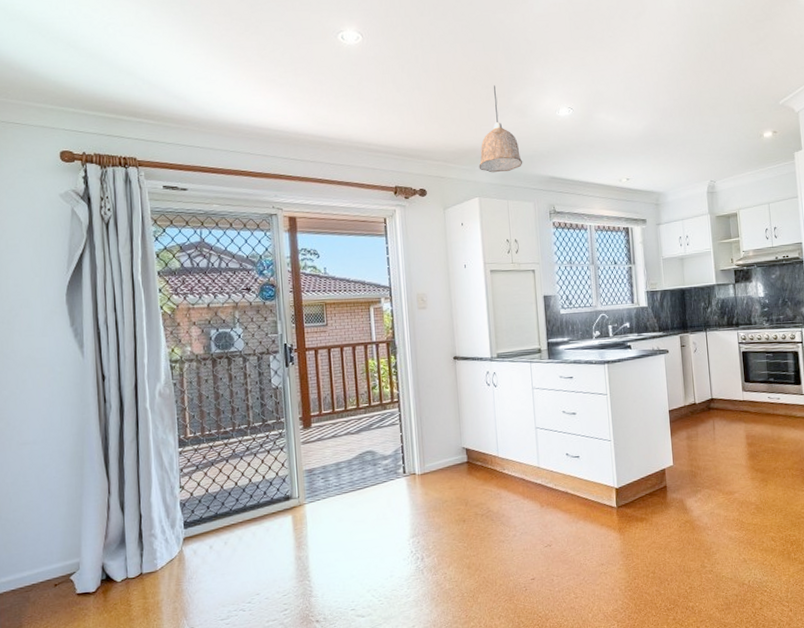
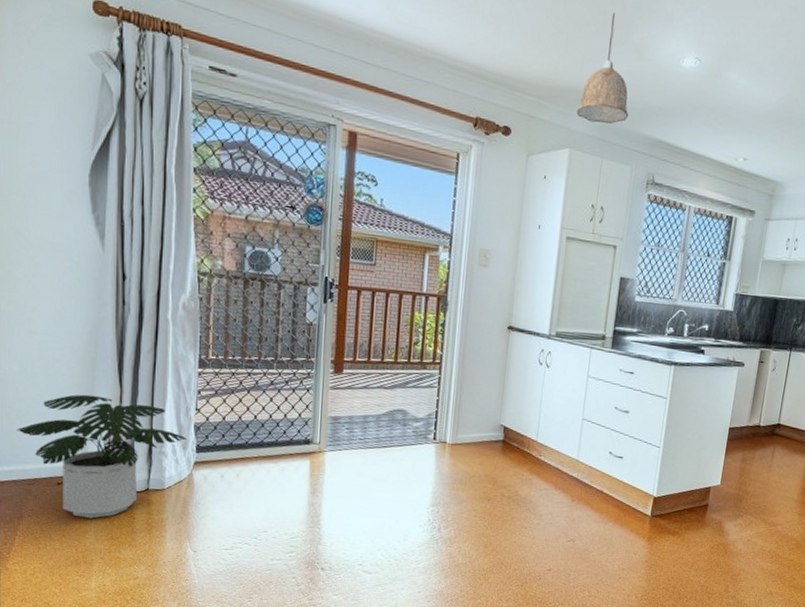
potted plant: none [13,491,174,615] -> present [17,394,187,519]

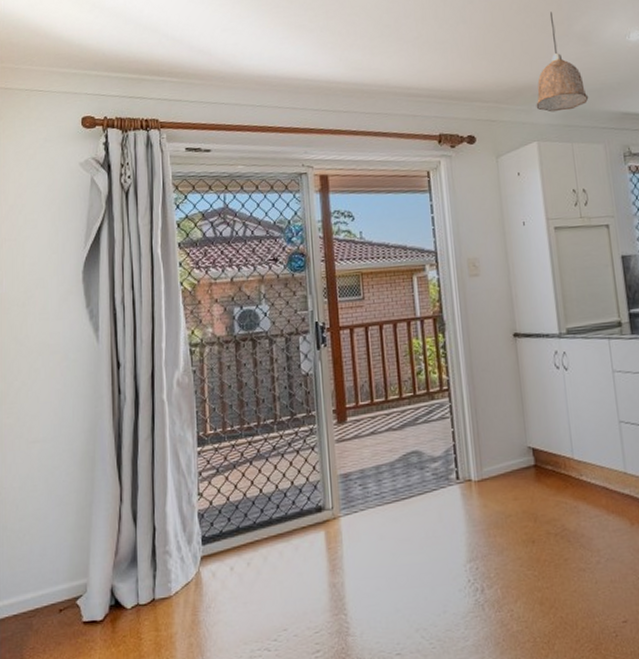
potted plant: present [17,394,187,519] -> none [17,498,191,649]

